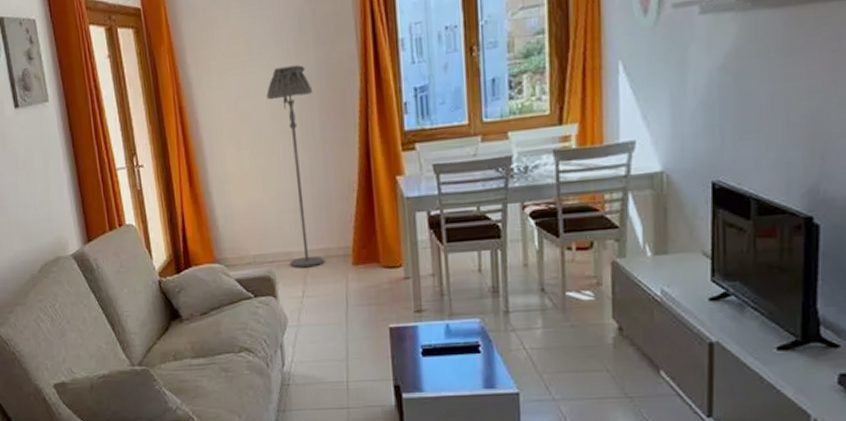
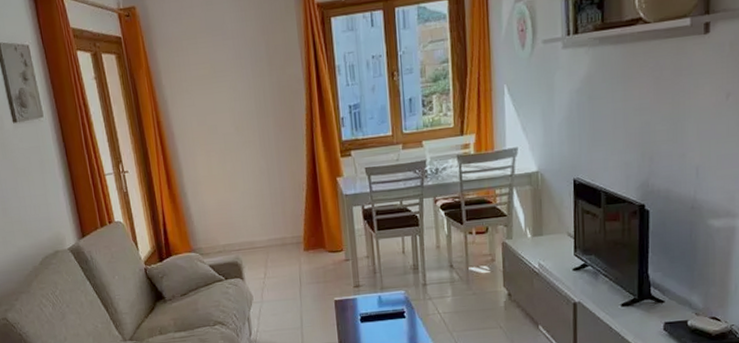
floor lamp: present [266,65,325,267] -> none [230,86,282,254]

